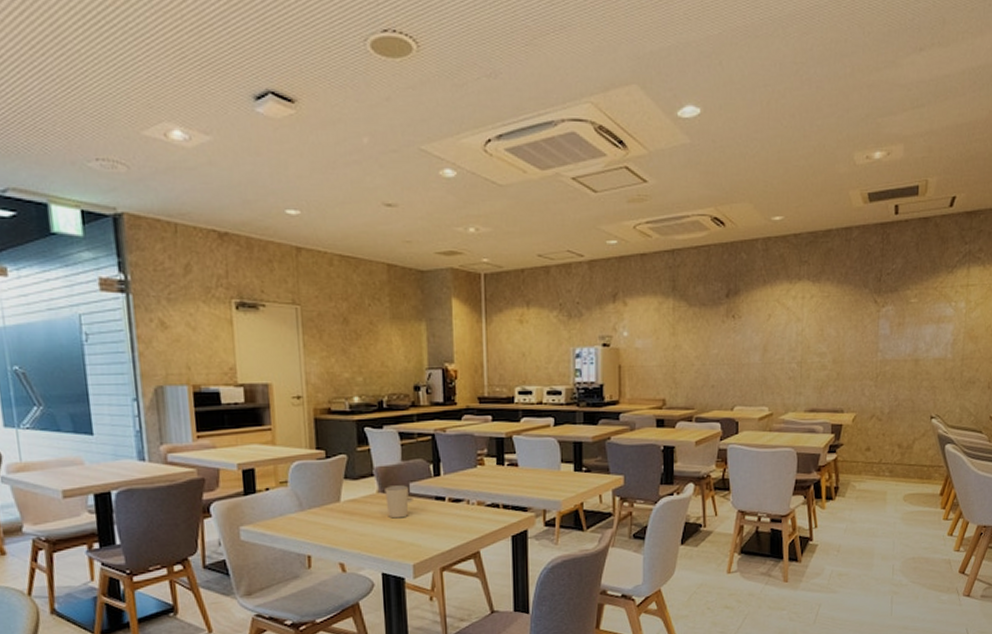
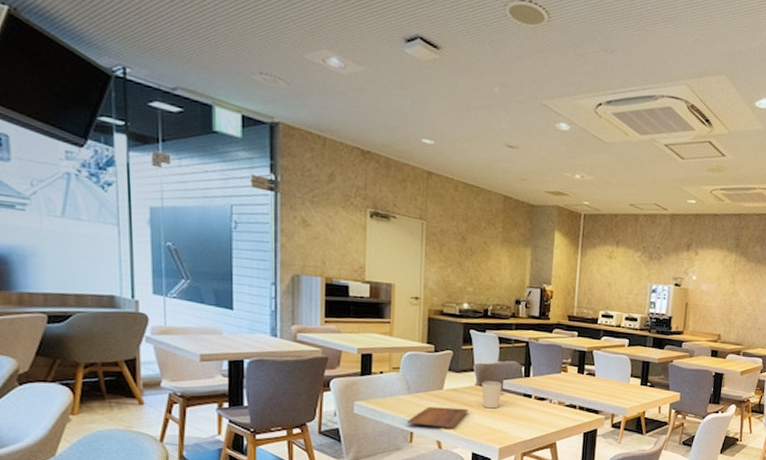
tray: none [302,521,373,547] -> present [406,407,469,428]

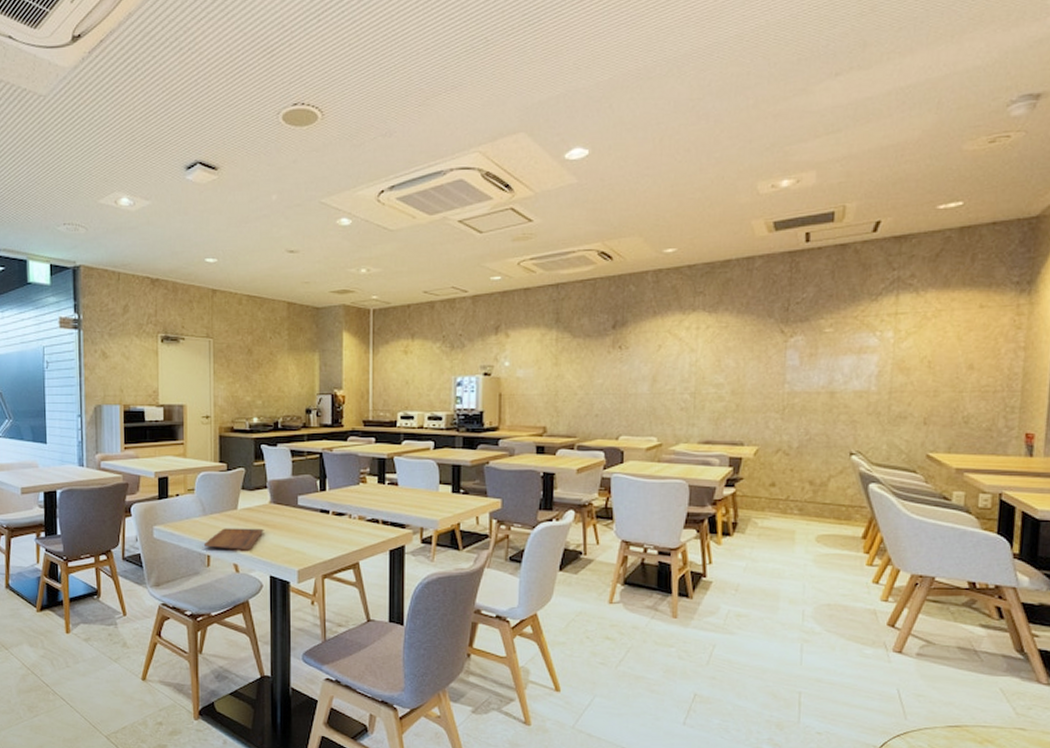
cup: present [481,381,505,409] -> none [276,498,301,527]

